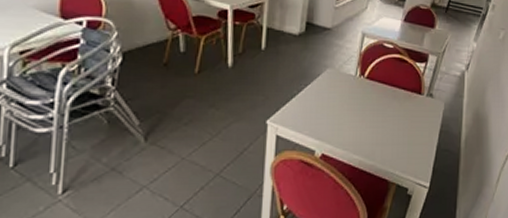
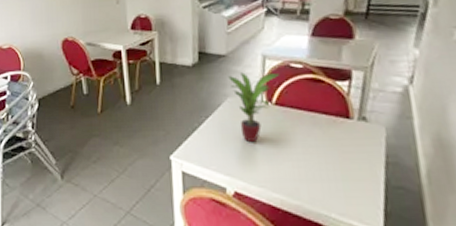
potted plant: none [330,47,375,111] -> present [228,72,280,143]

